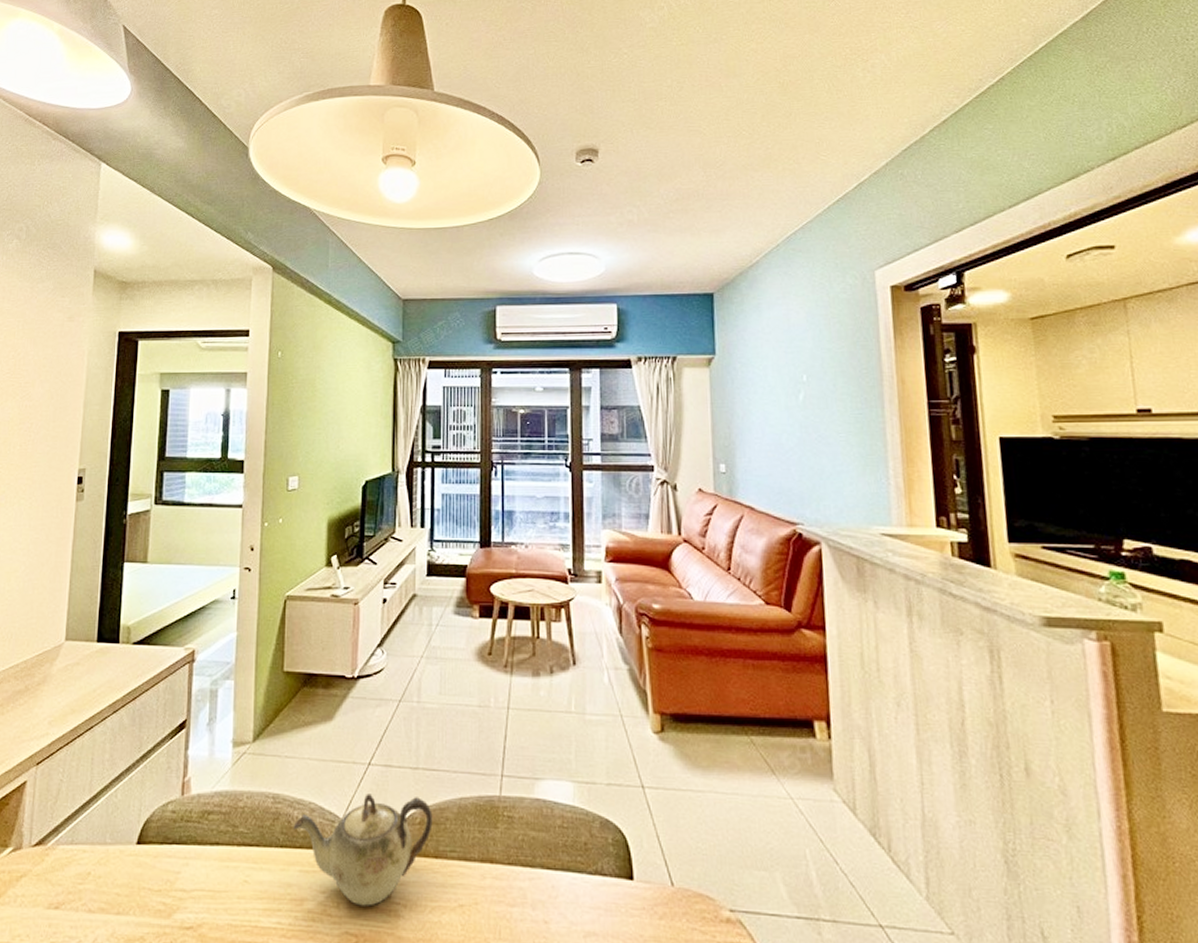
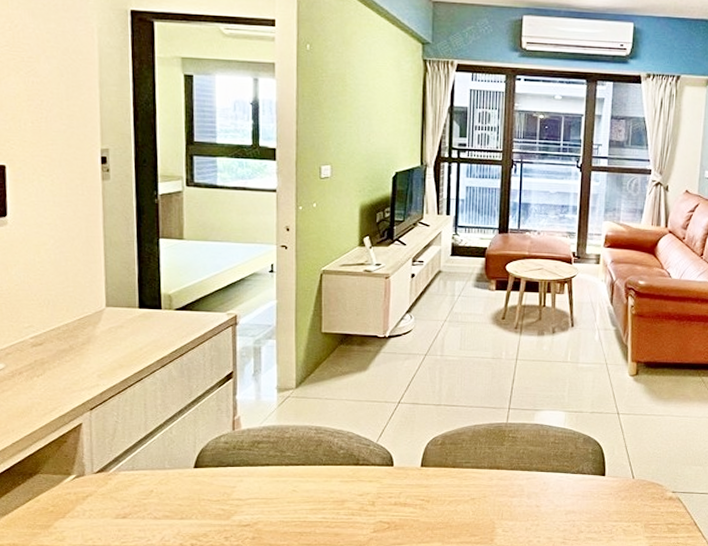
teapot: present [293,794,433,907] -> none [334,424,452,503]

